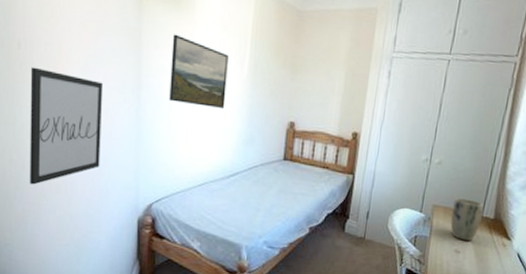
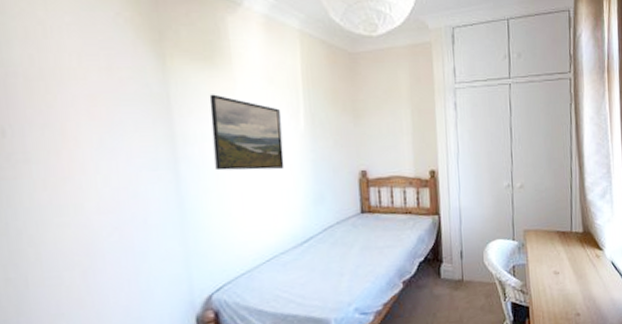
wall art: present [29,67,104,185] -> none [23,156,136,305]
plant pot: present [450,198,484,242] -> none [543,217,572,261]

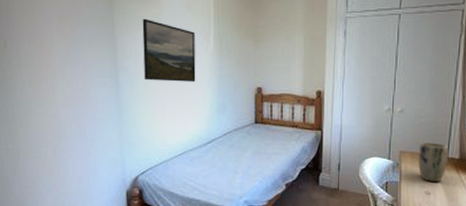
plant pot: none [543,217,572,261] -> present [418,142,448,182]

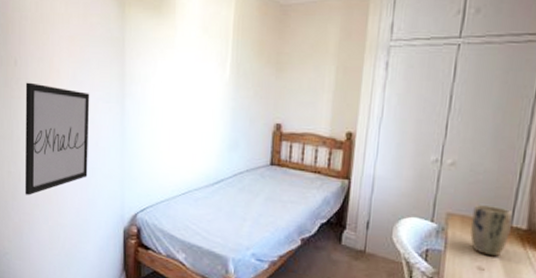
wall art: none [17,62,88,169] -> present [24,82,90,195]
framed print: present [142,18,196,83] -> none [152,40,210,114]

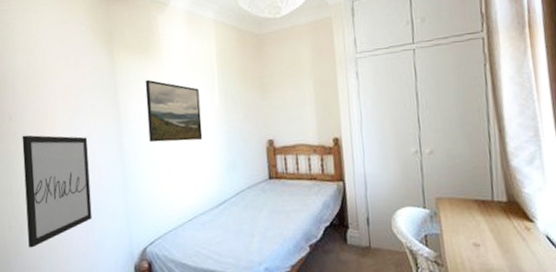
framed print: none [152,40,210,114] -> present [145,79,203,143]
plant pot: present [470,205,513,257] -> none [457,184,494,232]

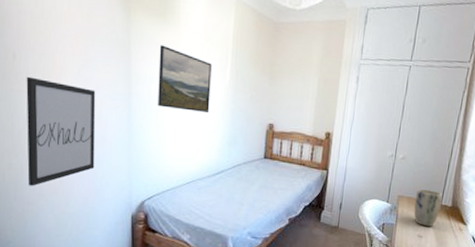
plant pot: none [457,184,494,232] -> present [414,189,443,227]

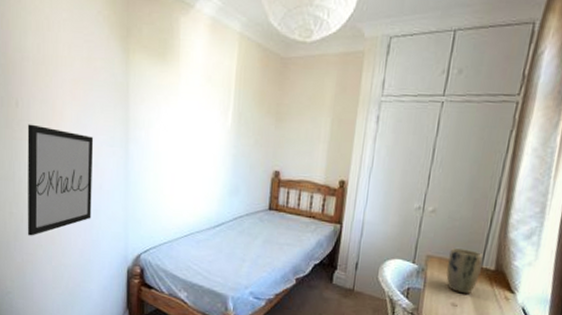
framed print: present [158,45,212,114] -> none [156,87,213,160]

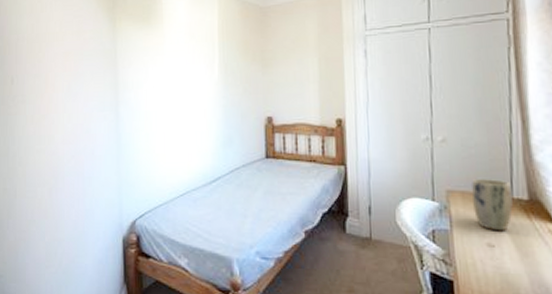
wall art: present [27,124,94,236] -> none [20,98,85,212]

